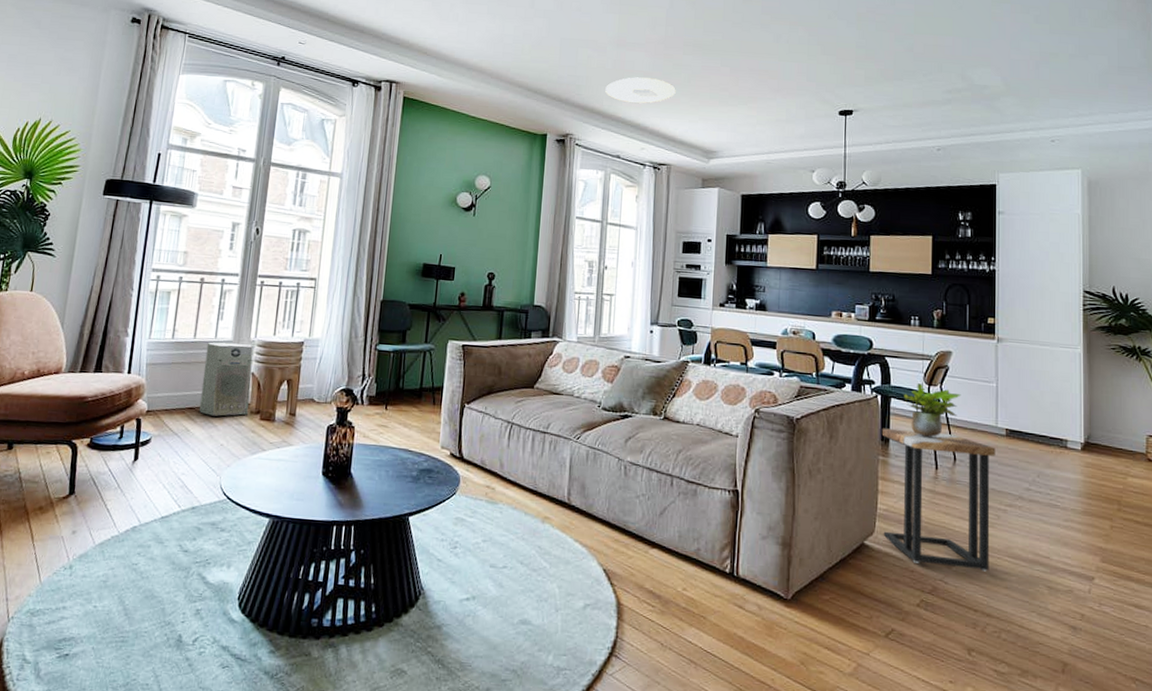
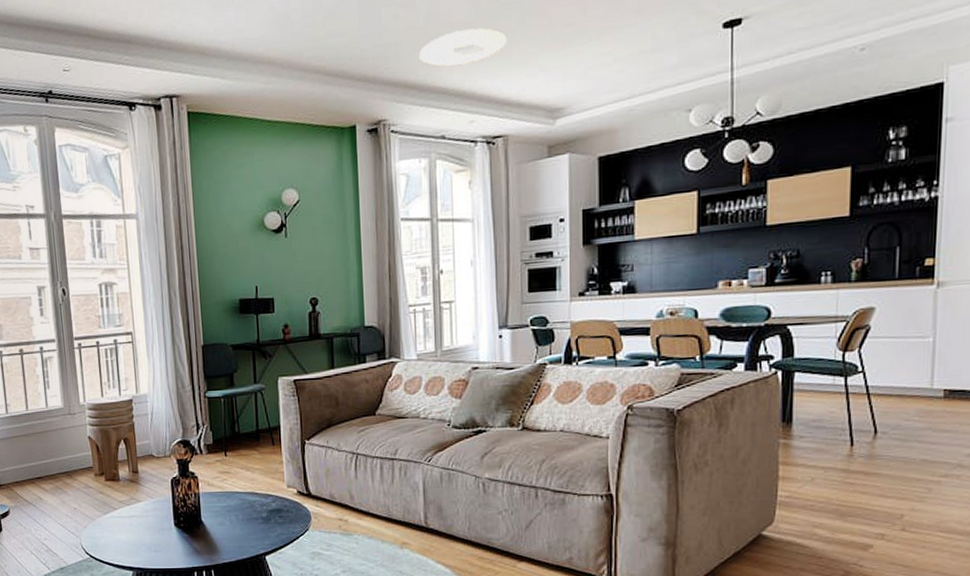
air purifier: present [199,342,253,417] -> none [40,409,93,483]
side table: present [881,428,995,572] -> none [782,404,929,550]
potted plant: present [904,383,961,437] -> none [811,351,886,411]

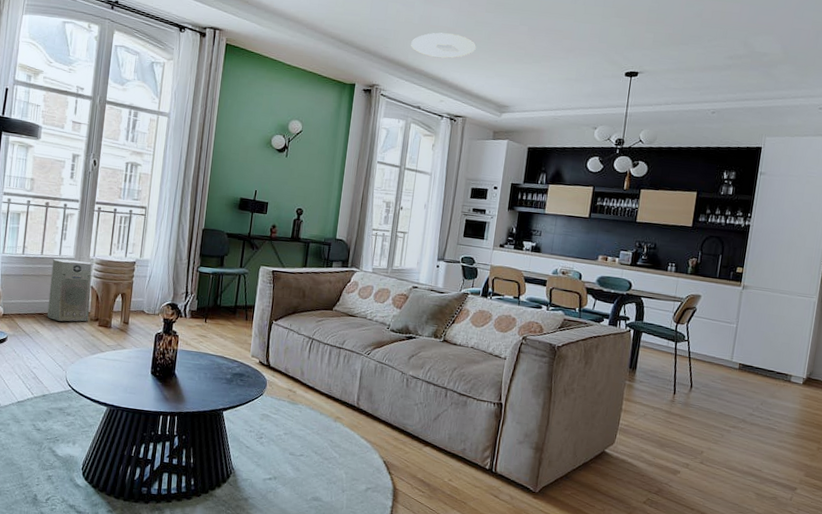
air purifier: none [40,409,93,483] -> present [47,258,92,322]

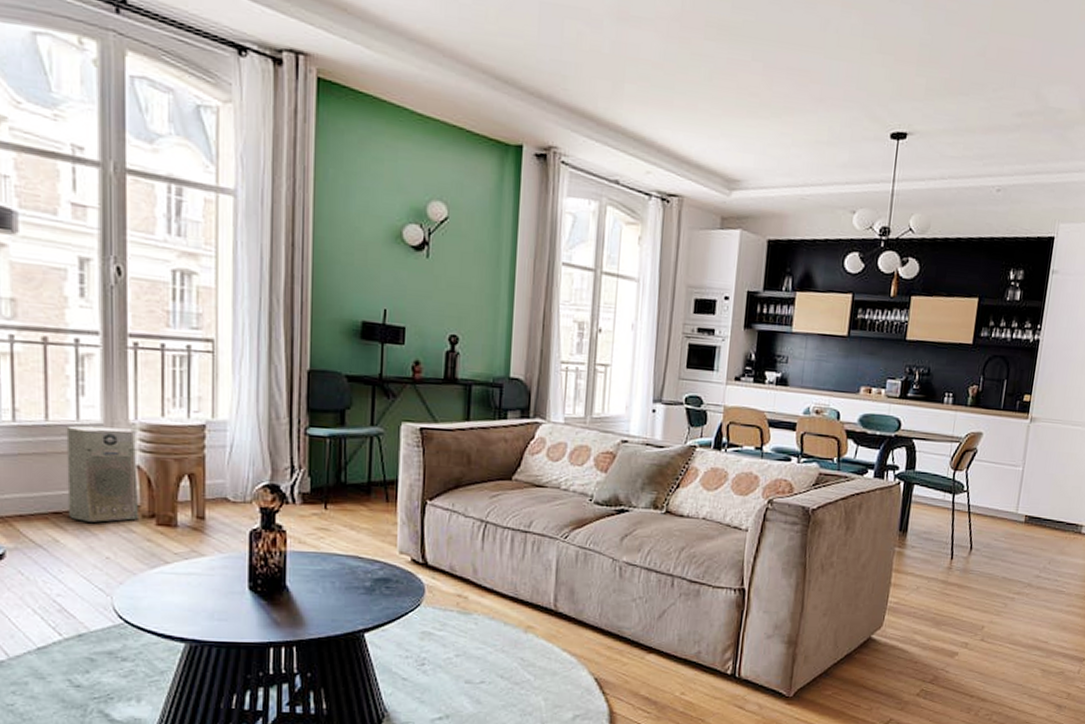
ceiling light: present [411,32,476,59] -> none [600,68,693,109]

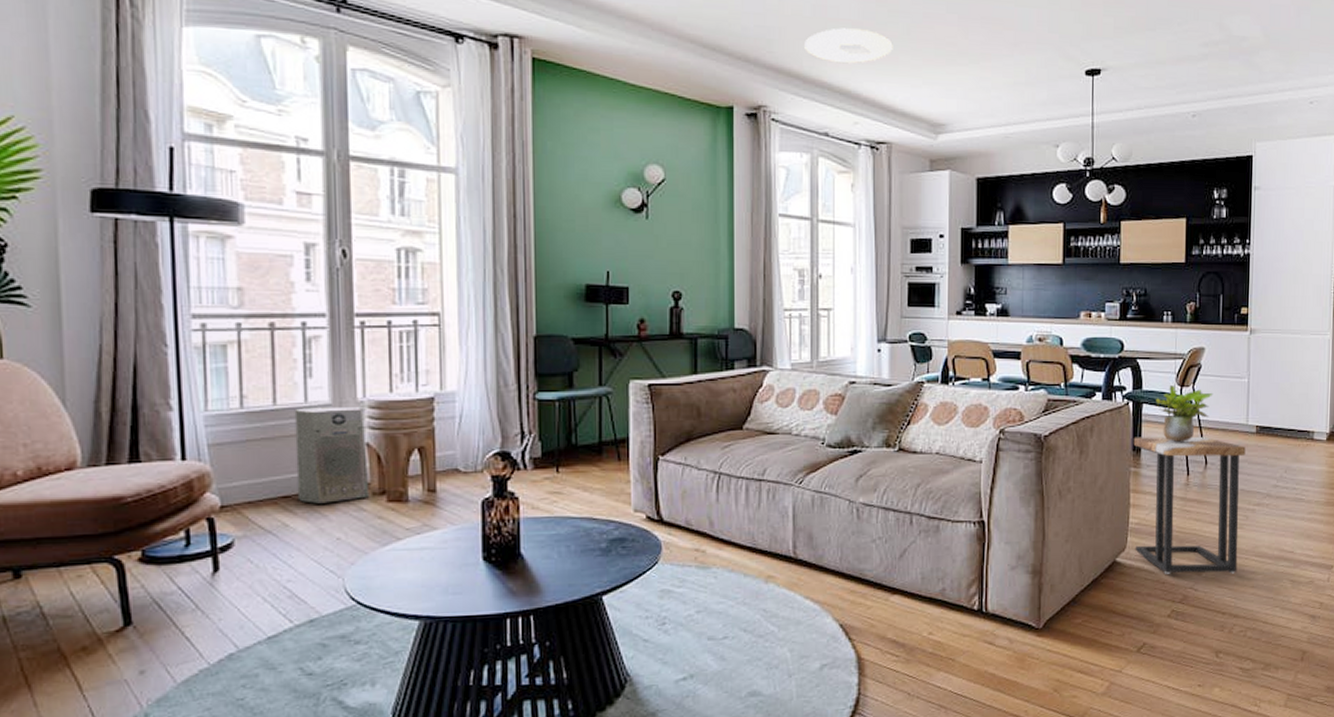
ceiling light: none [600,68,693,109] -> present [804,28,893,64]
side table: none [891,517,1013,659] -> present [1133,436,1246,574]
potted plant: none [927,468,986,526] -> present [1156,385,1213,442]

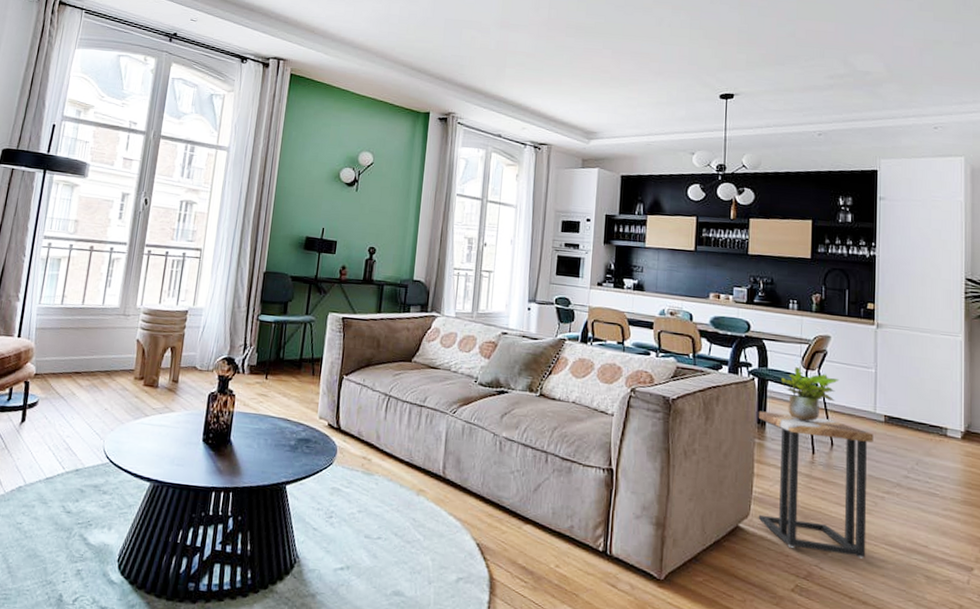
air purifier: present [294,407,368,504] -> none [85,308,139,381]
ceiling light: present [804,28,893,64] -> none [488,58,558,85]

